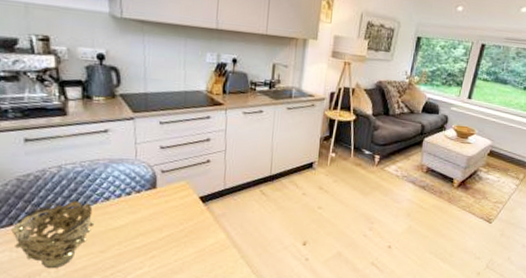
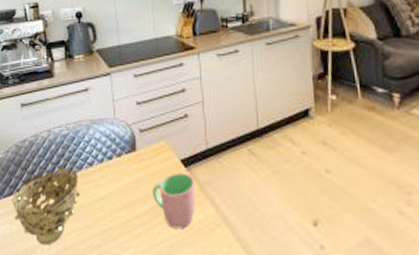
cup: none [169,207,210,251] -> present [152,172,195,230]

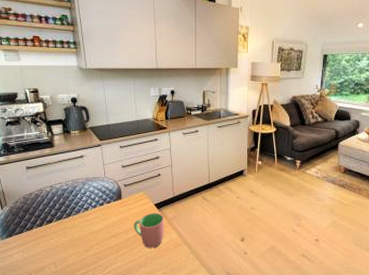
decorative bowl: present [11,167,81,246] -> none [22,212,79,265]

